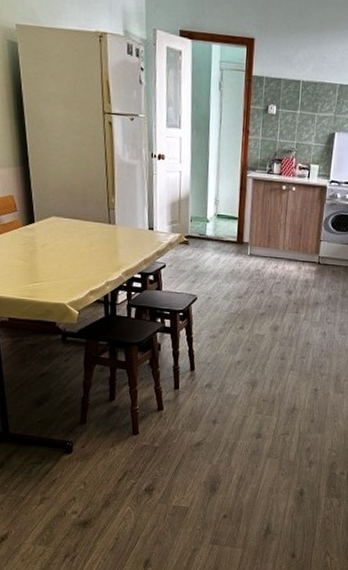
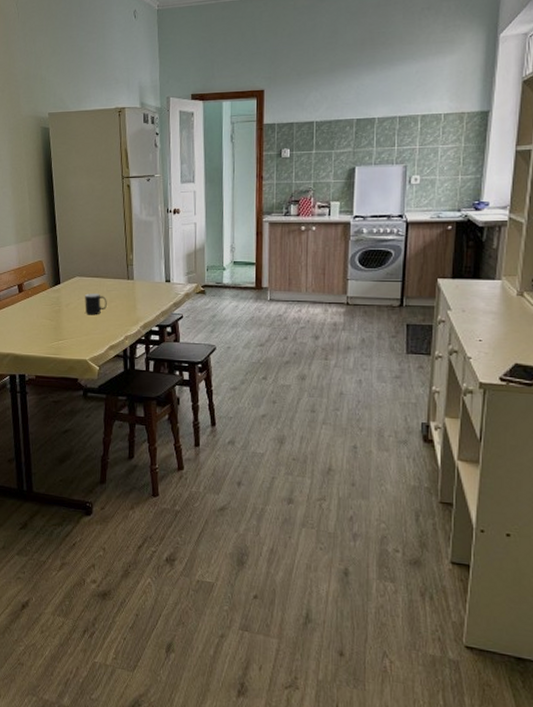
cup: none [62,235,87,259] -> present [85,293,107,315]

